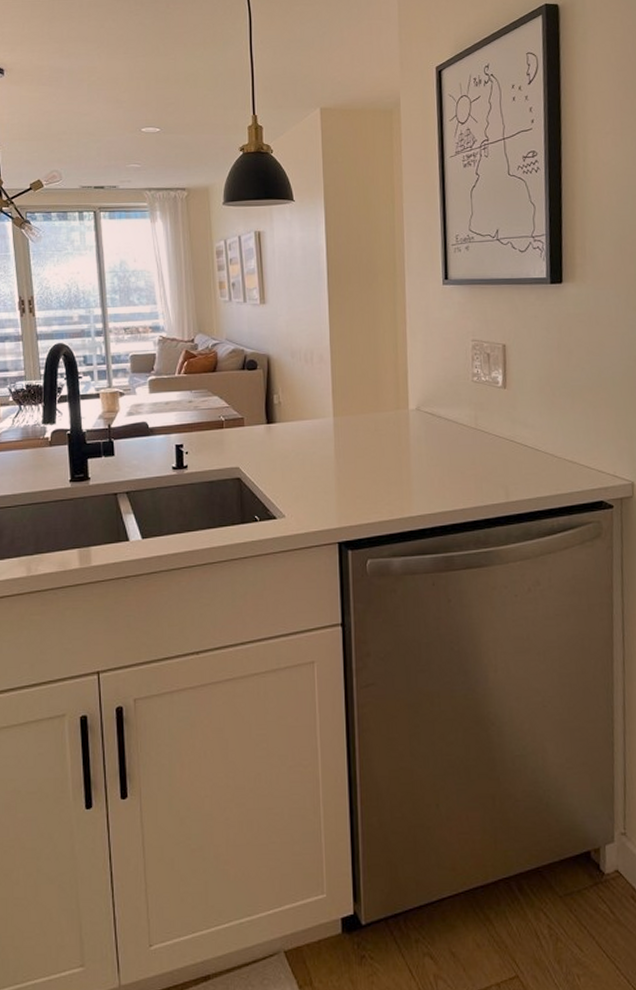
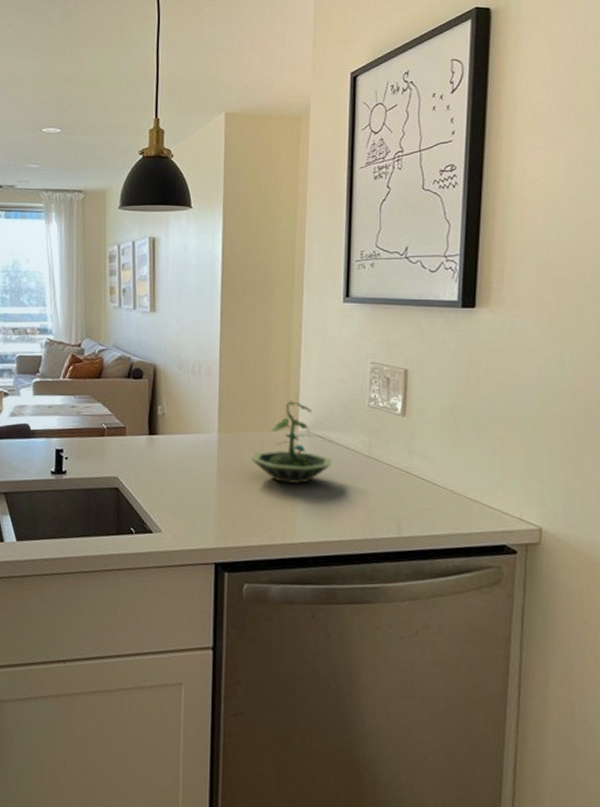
terrarium: none [366,381,443,460] -> present [250,401,333,484]

